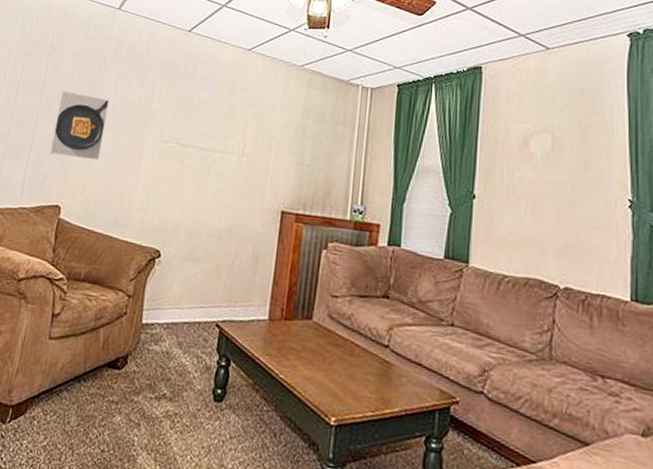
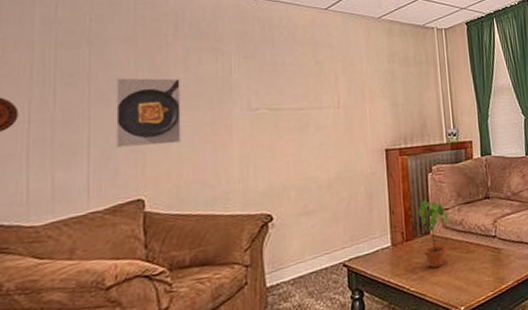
potted plant: none [301,279,337,361] -> present [418,200,449,268]

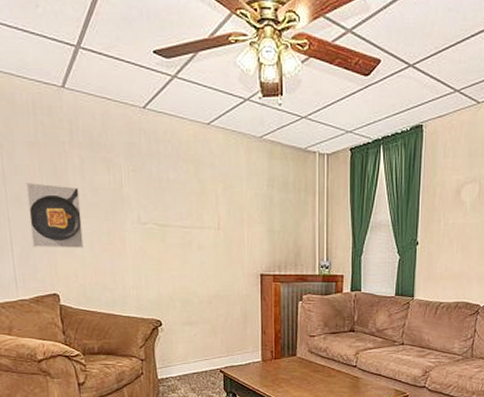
potted plant: present [418,200,449,268] -> none [287,326,315,385]

